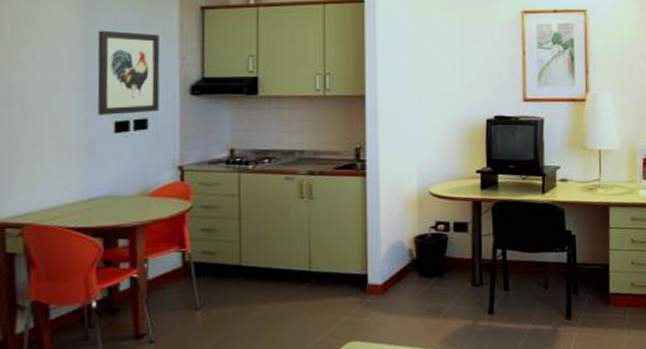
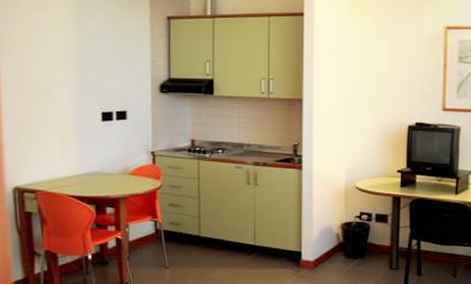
wall art: present [97,30,160,115] -> none [87,35,136,107]

